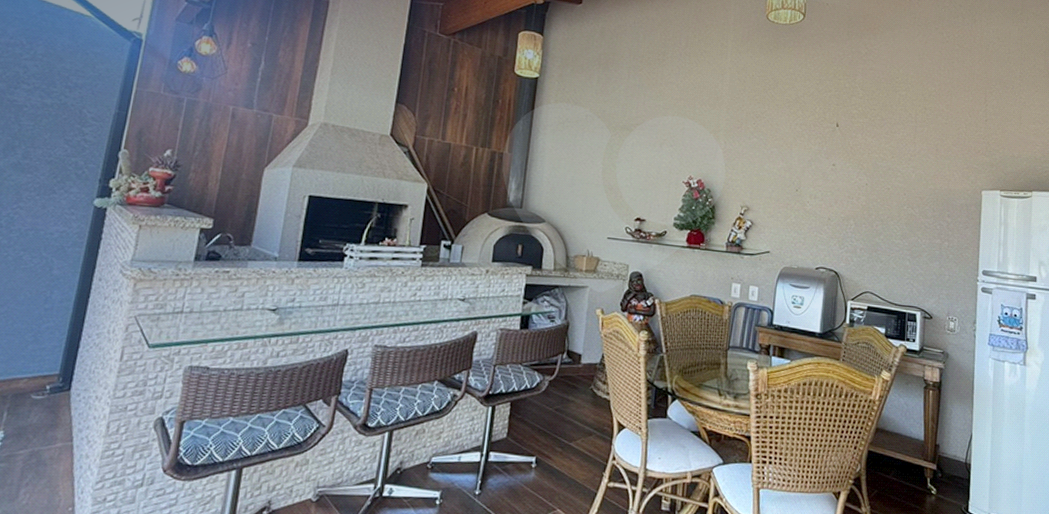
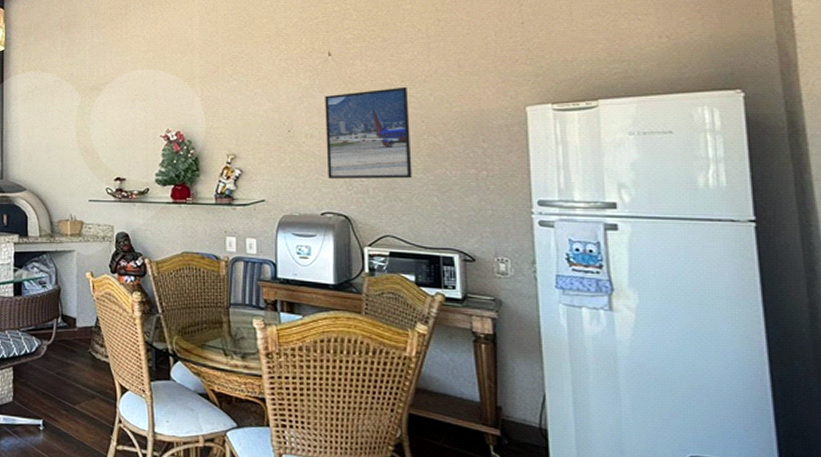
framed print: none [825,161,896,243] -> present [325,86,412,179]

